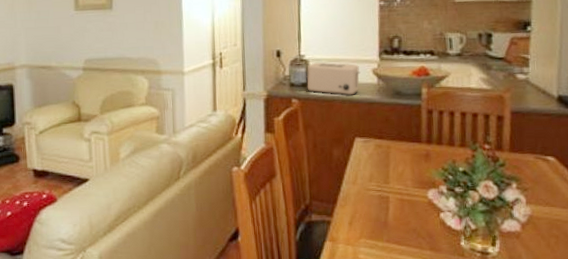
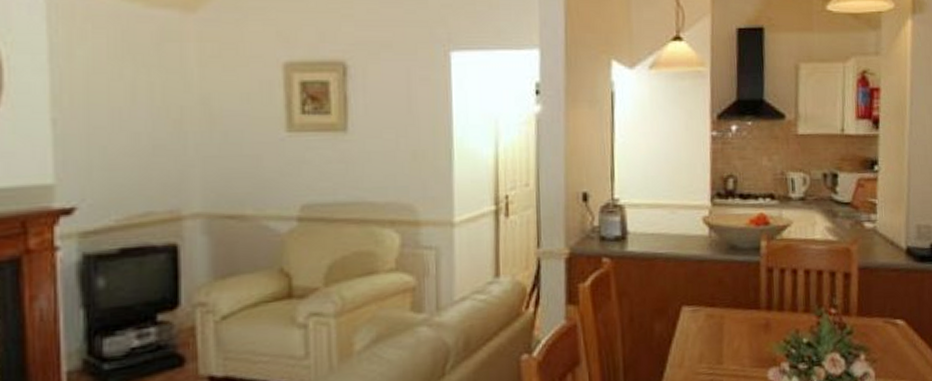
toaster: present [306,62,361,97] -> none [621,208,689,253]

